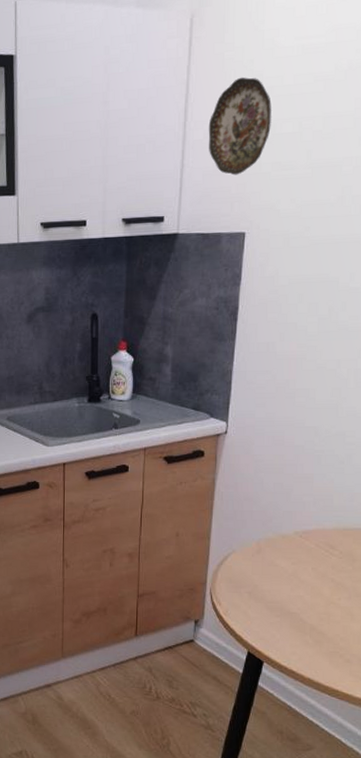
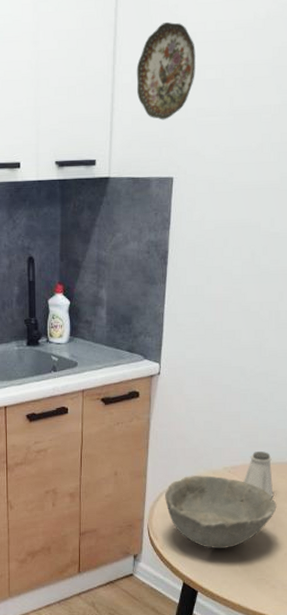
bowl: none [230,539,353,617] -> present [165,475,277,548]
saltshaker: none [316,516,350,565] -> present [243,451,274,497]

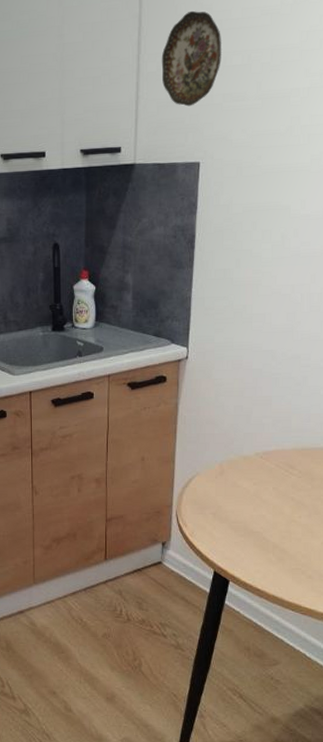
bowl: present [165,475,277,548] -> none [194,461,312,536]
saltshaker: present [243,451,274,497] -> none [276,437,309,484]

